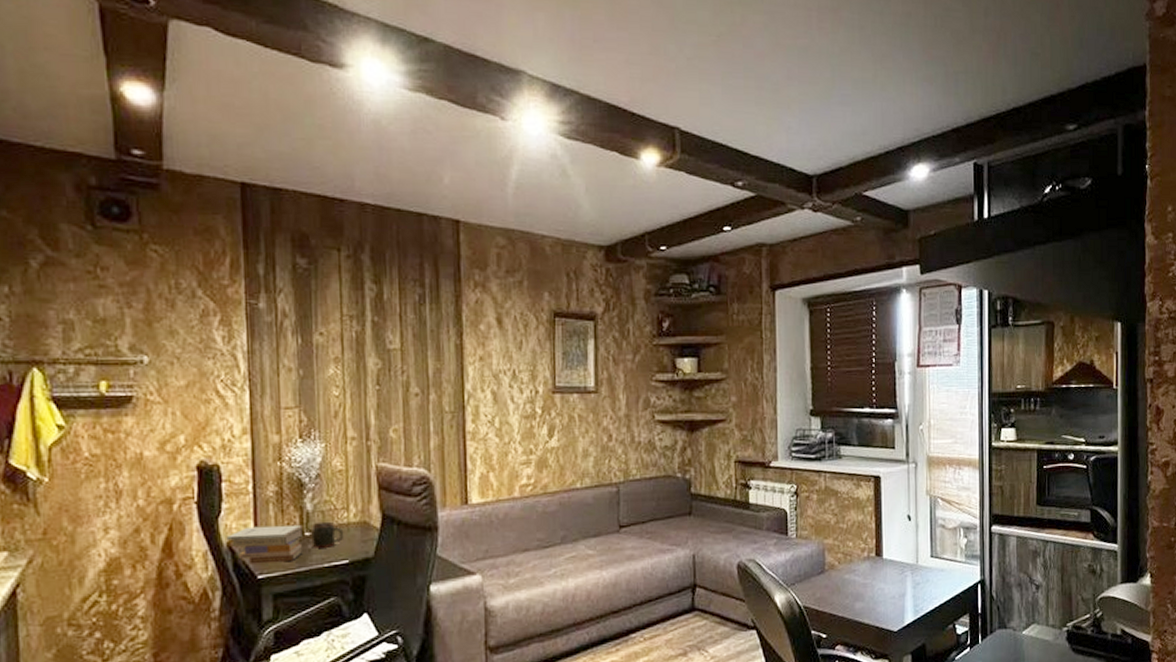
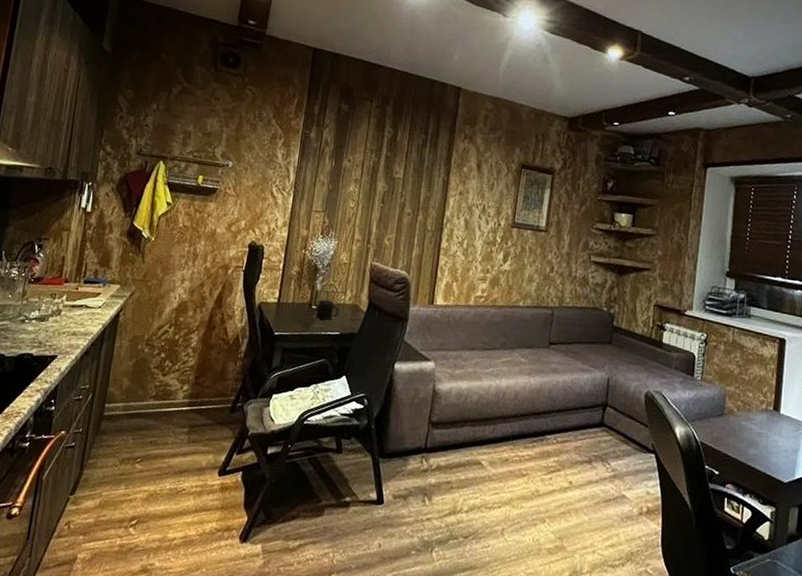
books: present [226,525,303,564] -> none [258,294,312,326]

